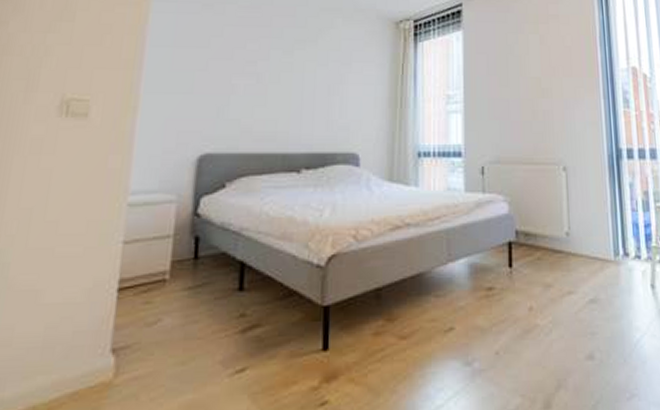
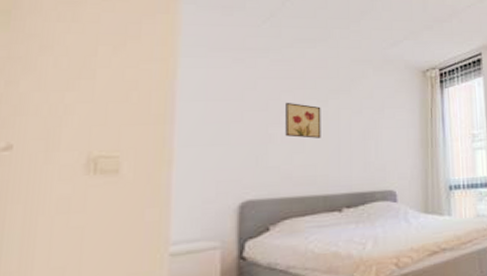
wall art: none [248,52,286,91] -> present [285,103,321,139]

